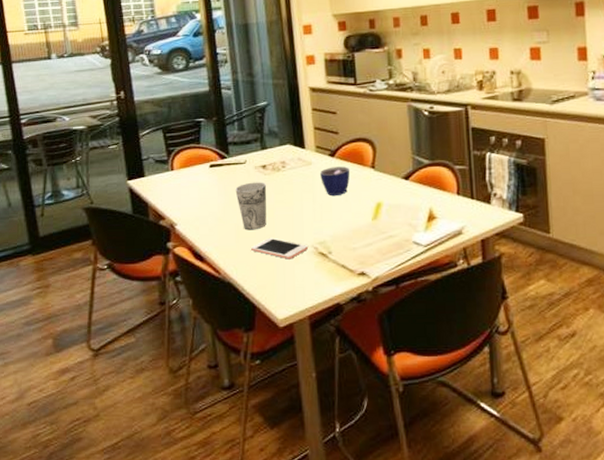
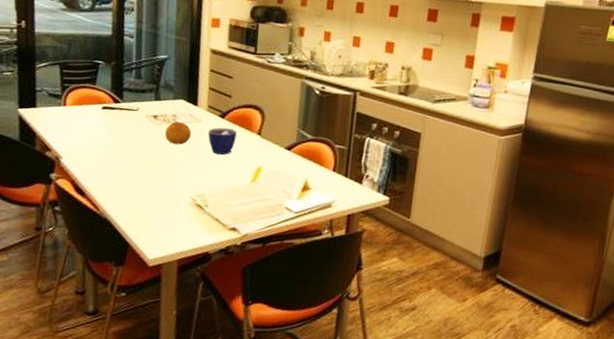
cup: present [235,182,266,230] -> none [124,129,155,175]
cell phone: present [251,237,308,260] -> none [132,183,186,207]
fruit: none [276,167,303,192] -> present [165,121,191,145]

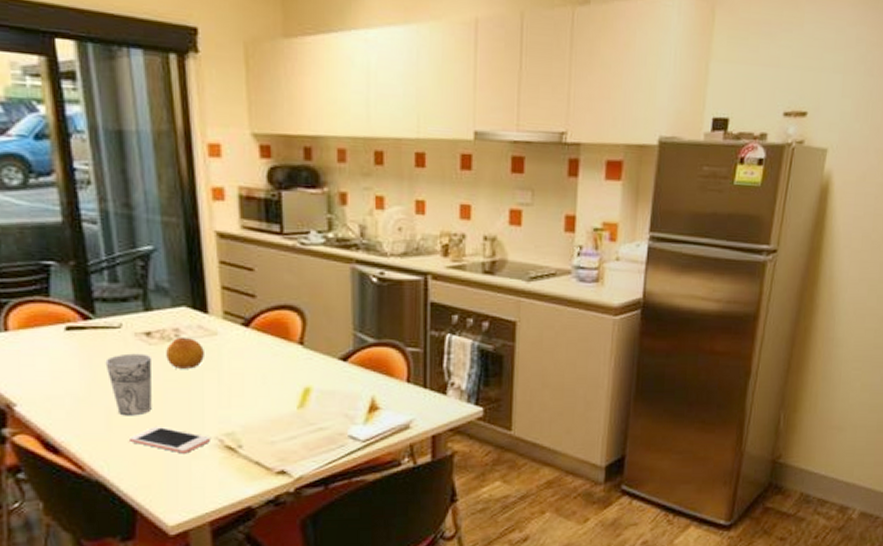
cup: none [124,129,155,175] -> present [105,353,152,416]
cell phone: none [132,183,186,207] -> present [130,426,210,454]
cup: present [208,127,237,155] -> none [229,339,269,377]

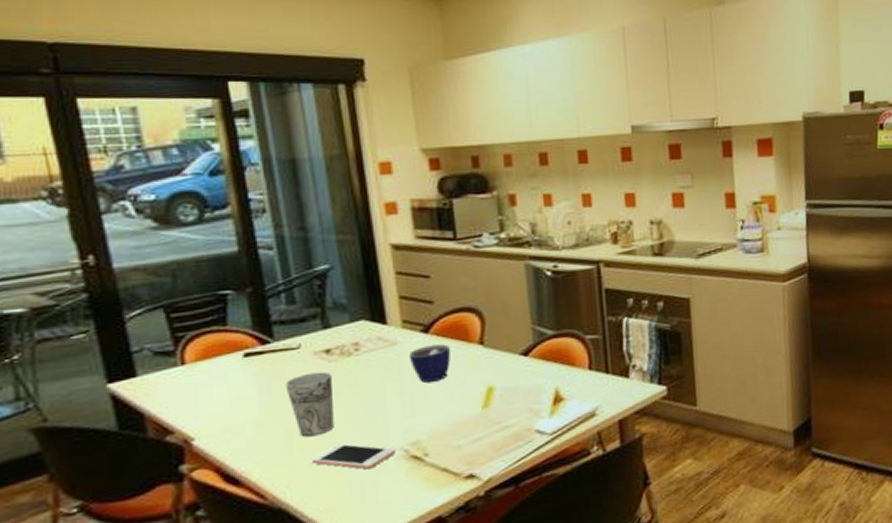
fruit: present [166,336,204,369] -> none [346,350,385,383]
cup: none [229,339,269,377] -> present [410,344,451,384]

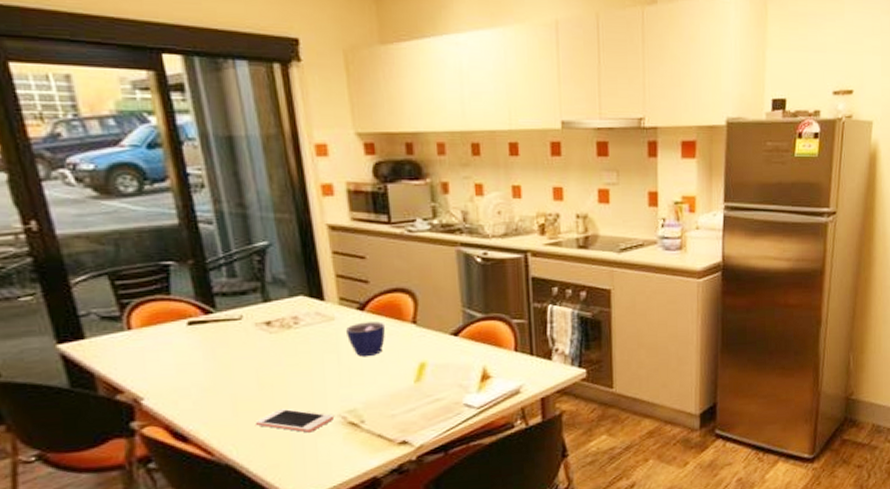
cup: present [285,371,334,438] -> none [228,342,276,402]

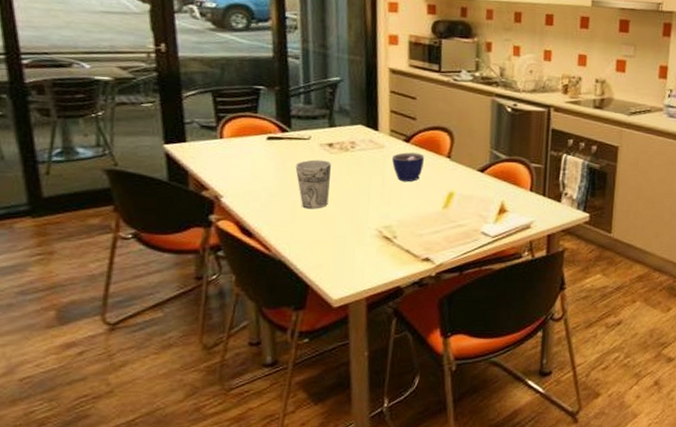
cup: none [228,342,276,402] -> present [295,159,331,209]
cell phone: present [256,408,334,433] -> none [308,218,372,241]

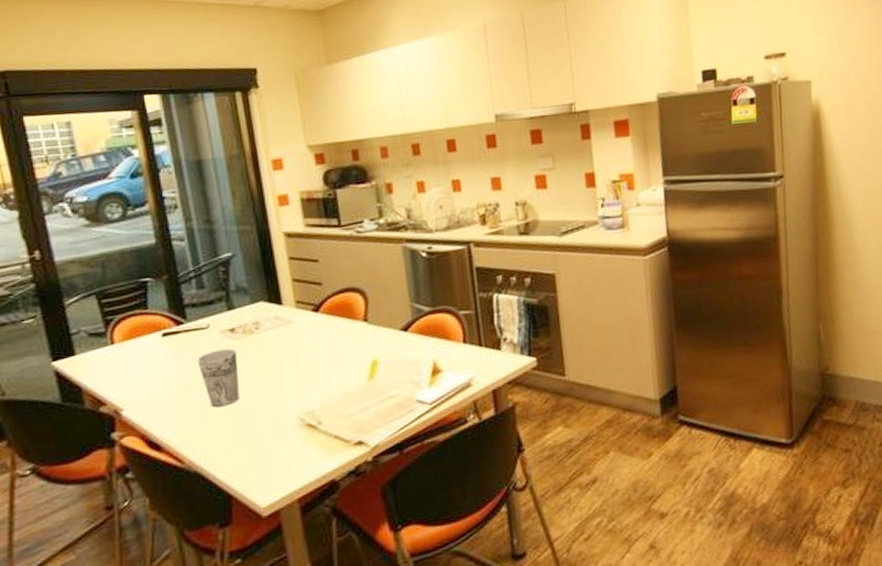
cup: present [392,152,424,182] -> none [303,322,339,358]

